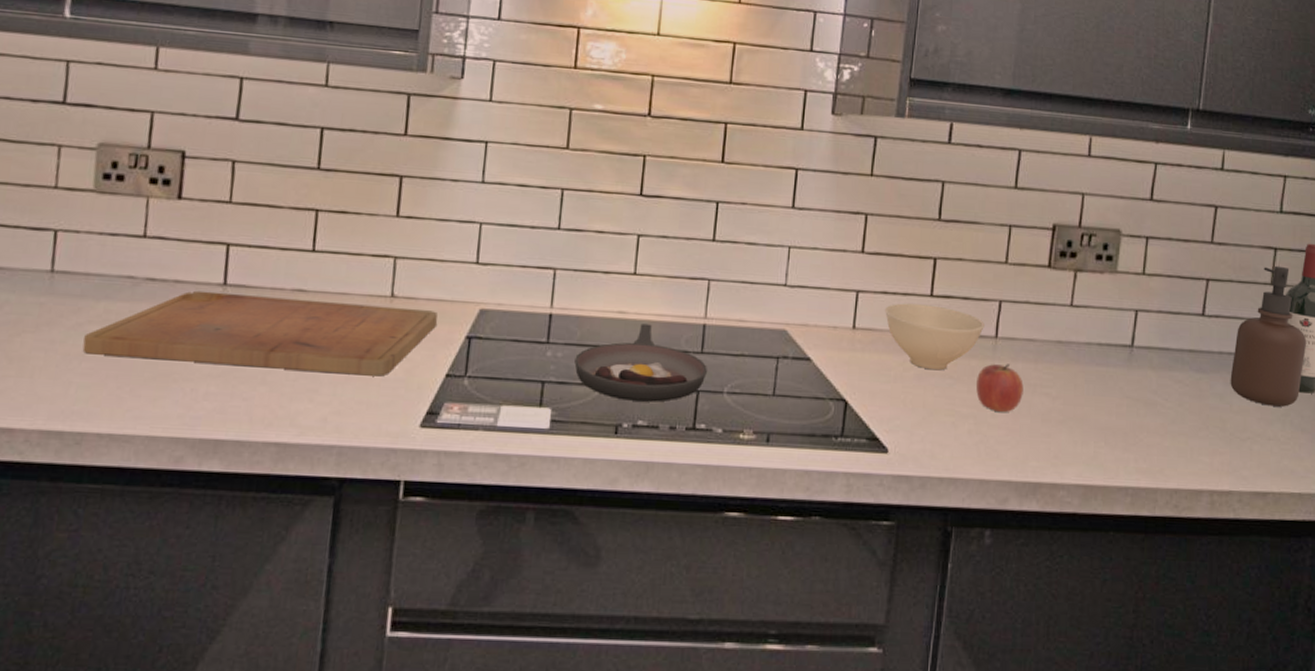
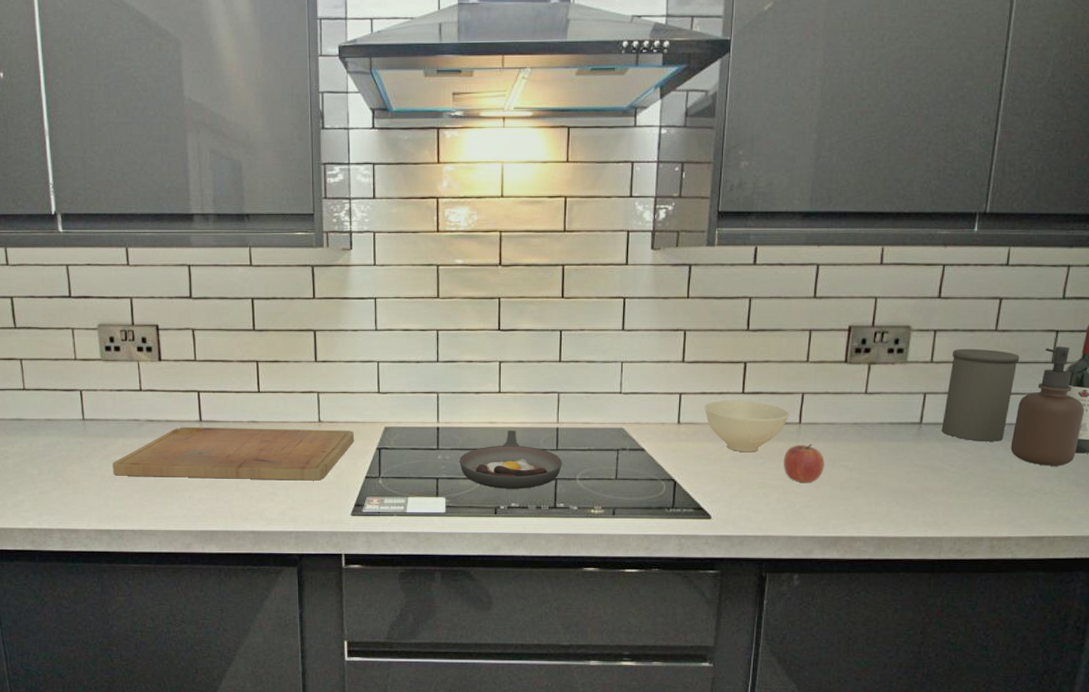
canister: none [1154,260,1237,374] -> present [941,348,1020,442]

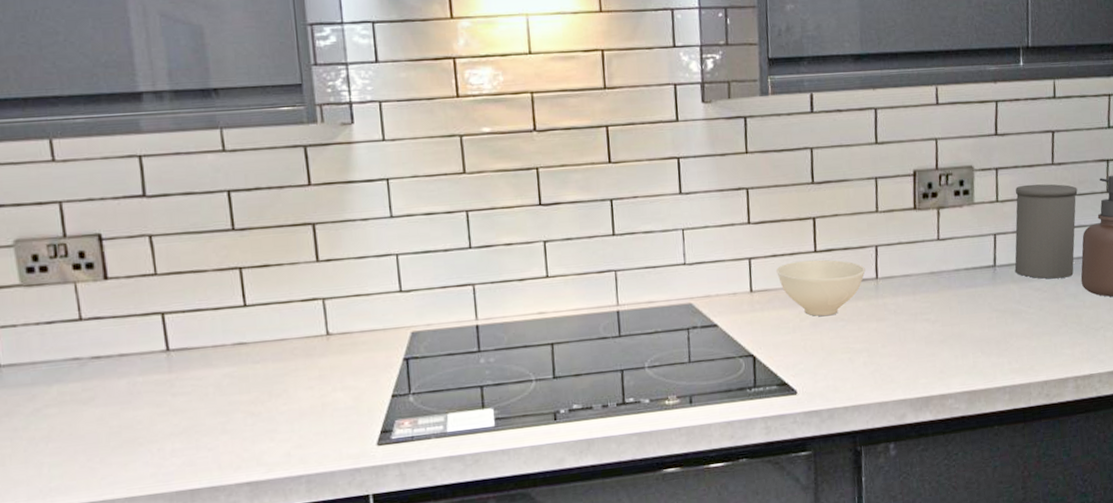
cutting board: present [112,426,354,481] -> none [45,341,374,435]
frying pan: present [459,430,562,489] -> none [506,319,627,390]
fruit: present [784,444,824,482] -> none [865,299,907,343]

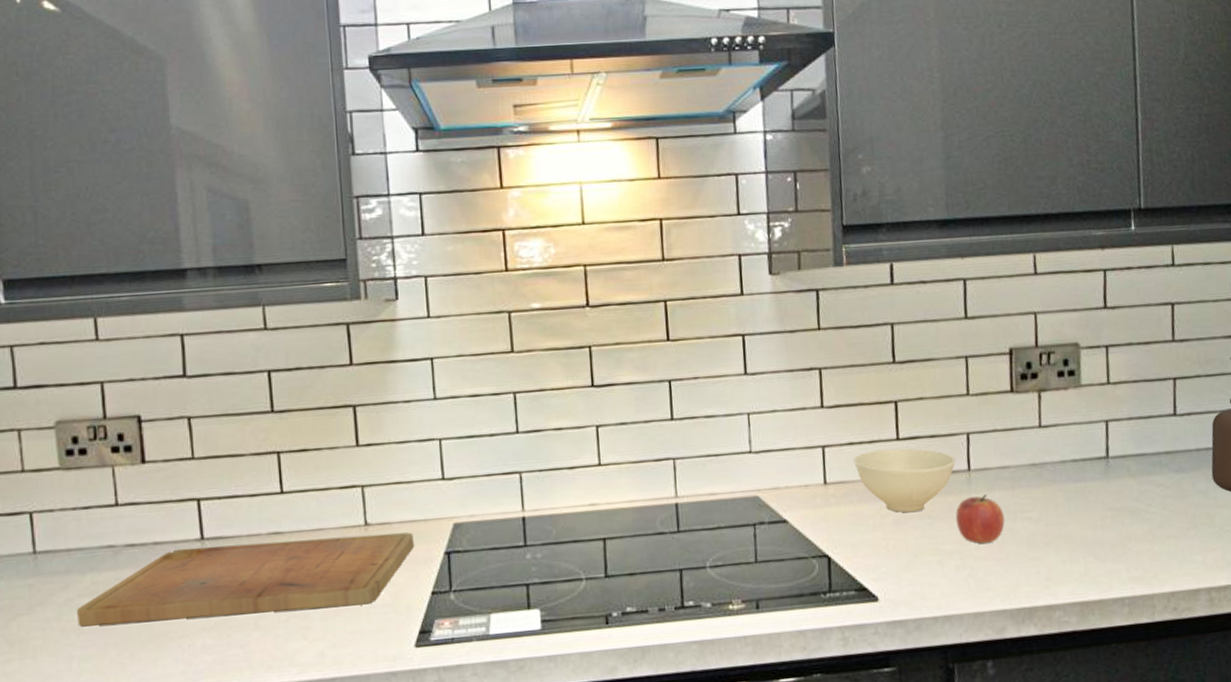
cutting board: none [45,341,374,435] -> present [77,532,414,627]
fruit: none [865,299,907,343] -> present [956,494,1005,544]
canister: present [1014,184,1078,279] -> none [1130,363,1205,473]

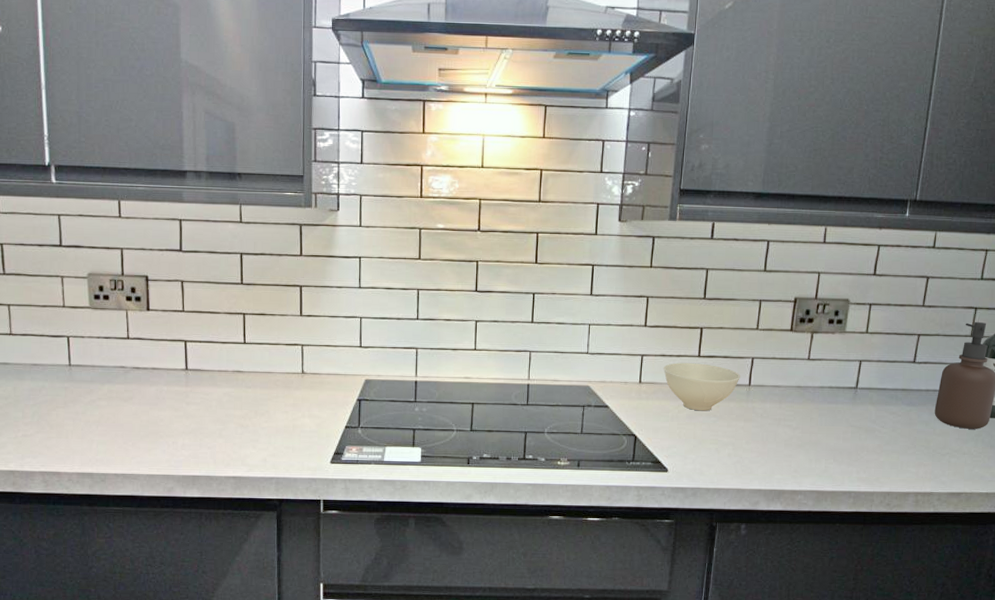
cutting board: present [77,532,414,627] -> none [97,374,336,429]
fruit: present [956,494,1005,544] -> none [734,404,771,440]

